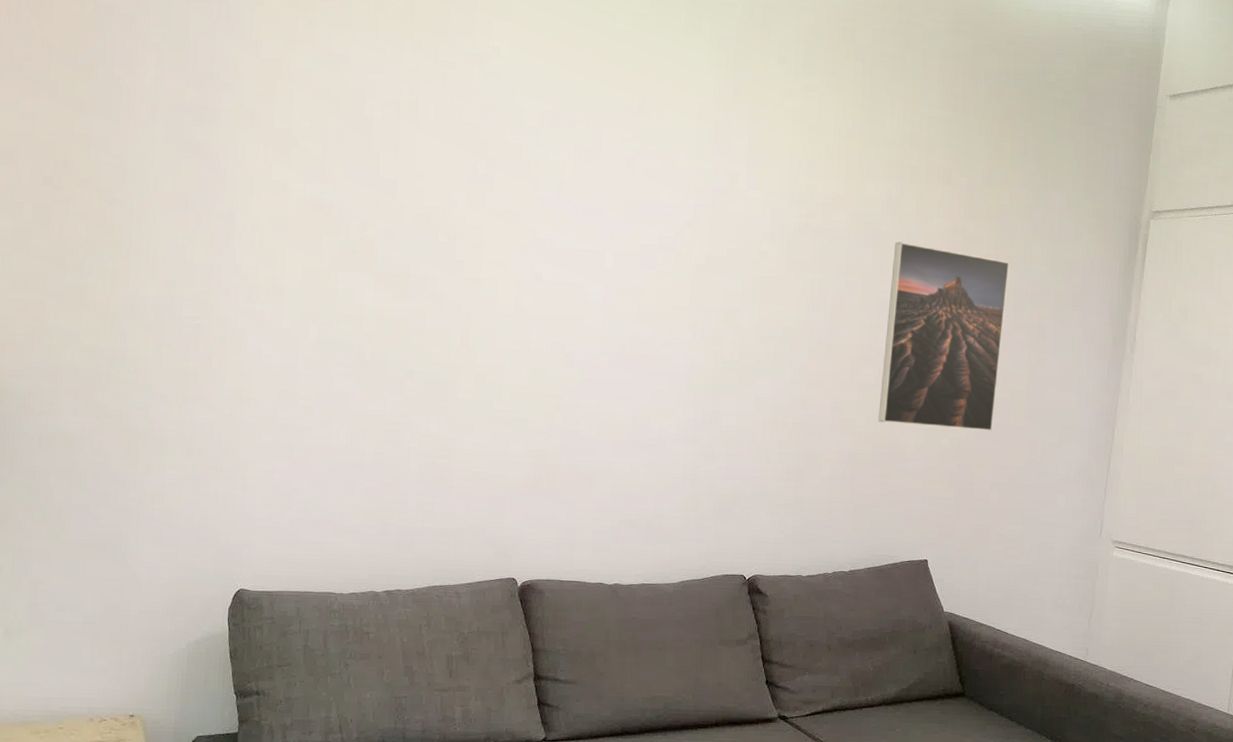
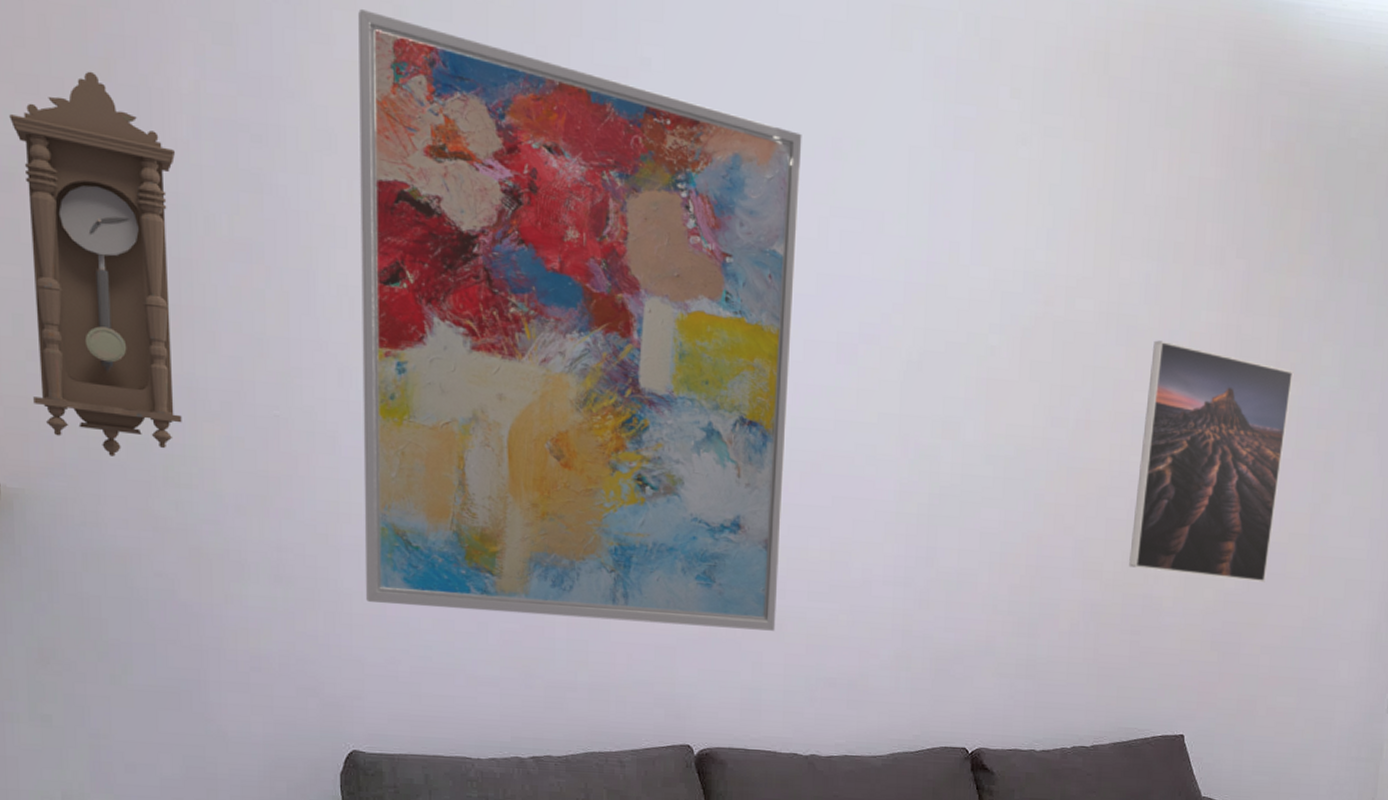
pendulum clock: none [12,75,136,360] -> present [9,71,182,457]
wall art: none [257,22,615,482] -> present [358,9,802,631]

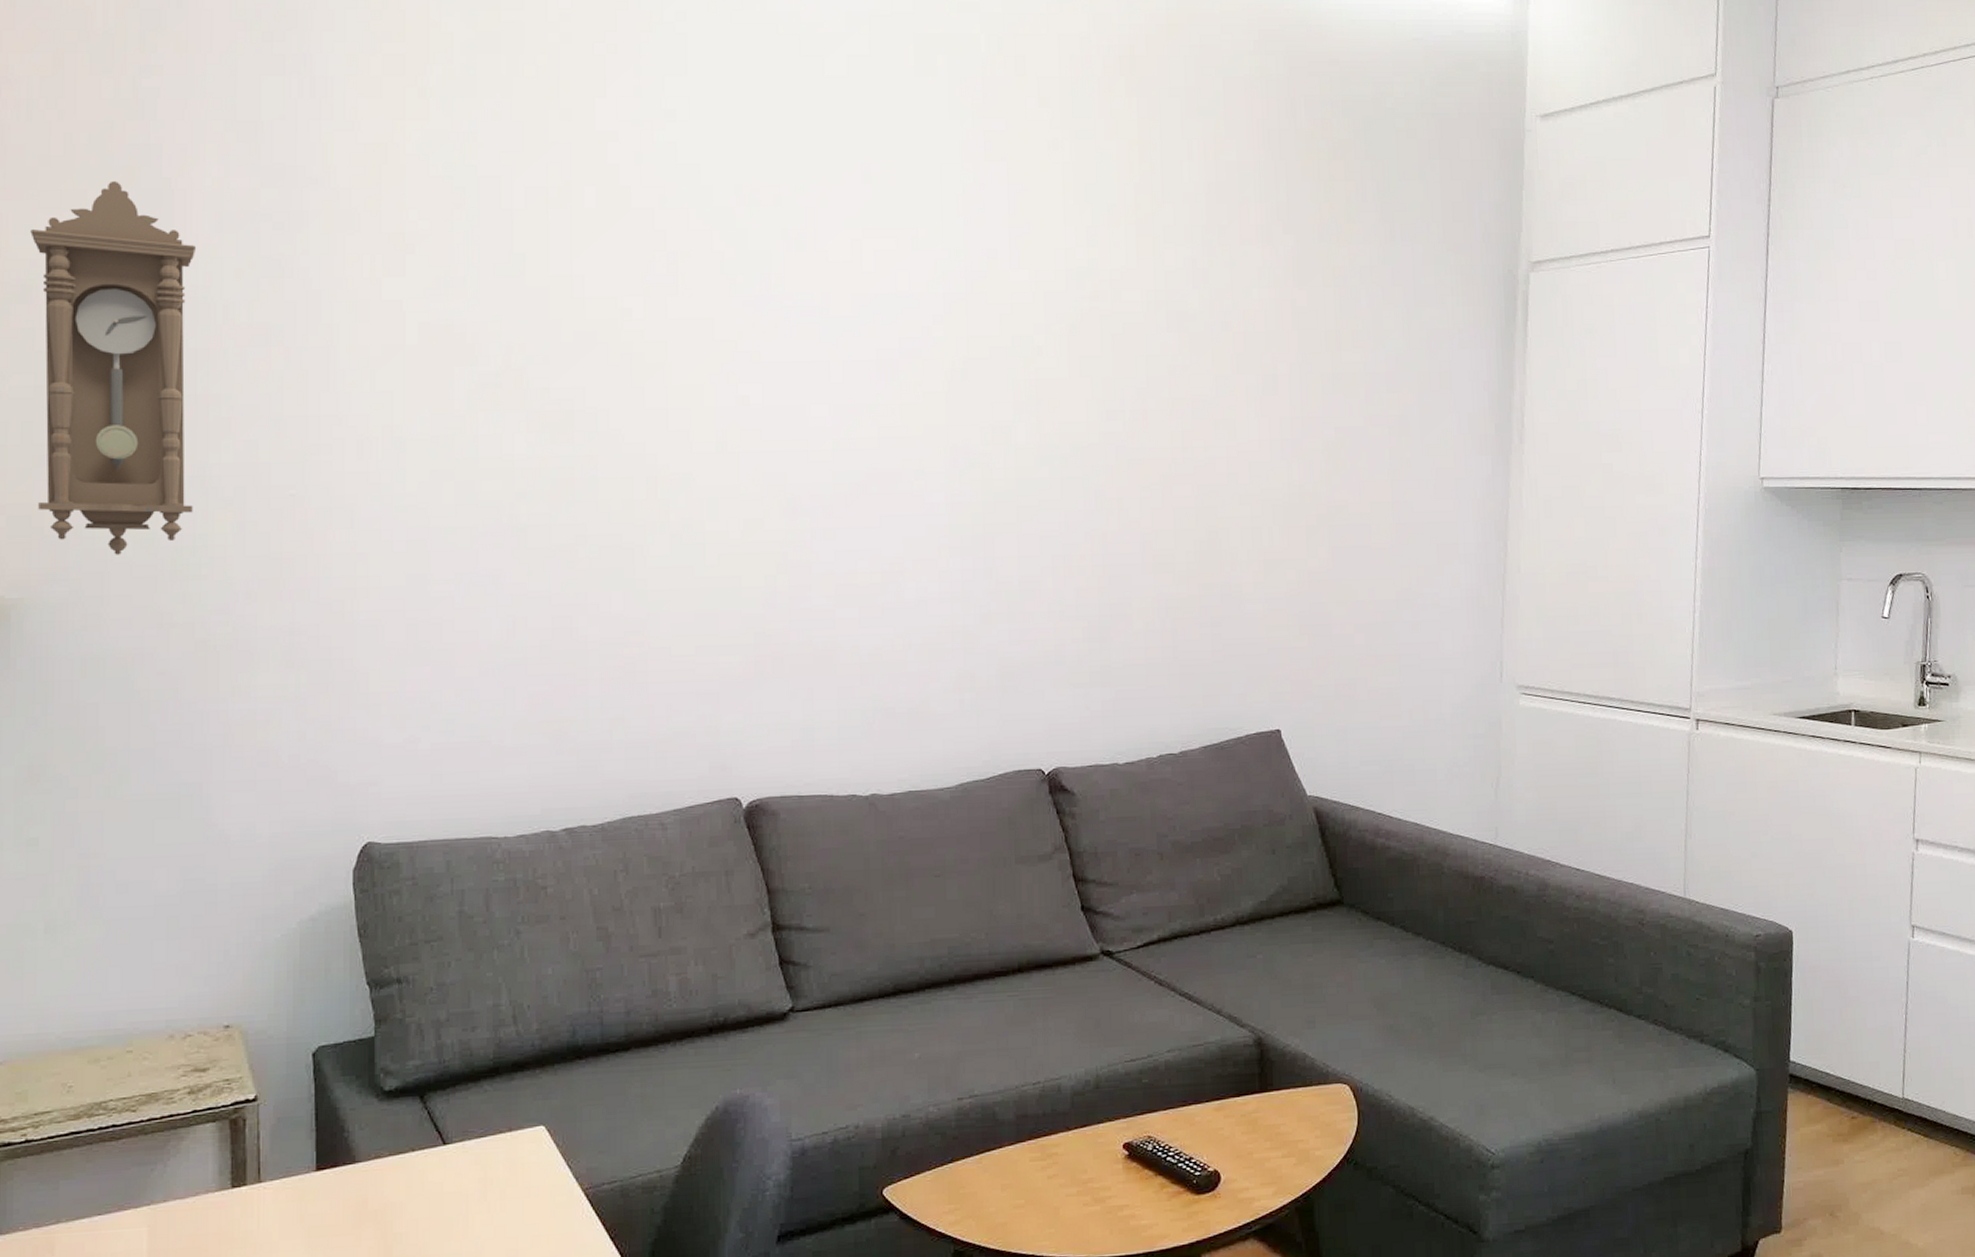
wall art: present [358,9,802,631] -> none [383,95,831,679]
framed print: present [1129,340,1294,583] -> none [1202,322,1356,558]

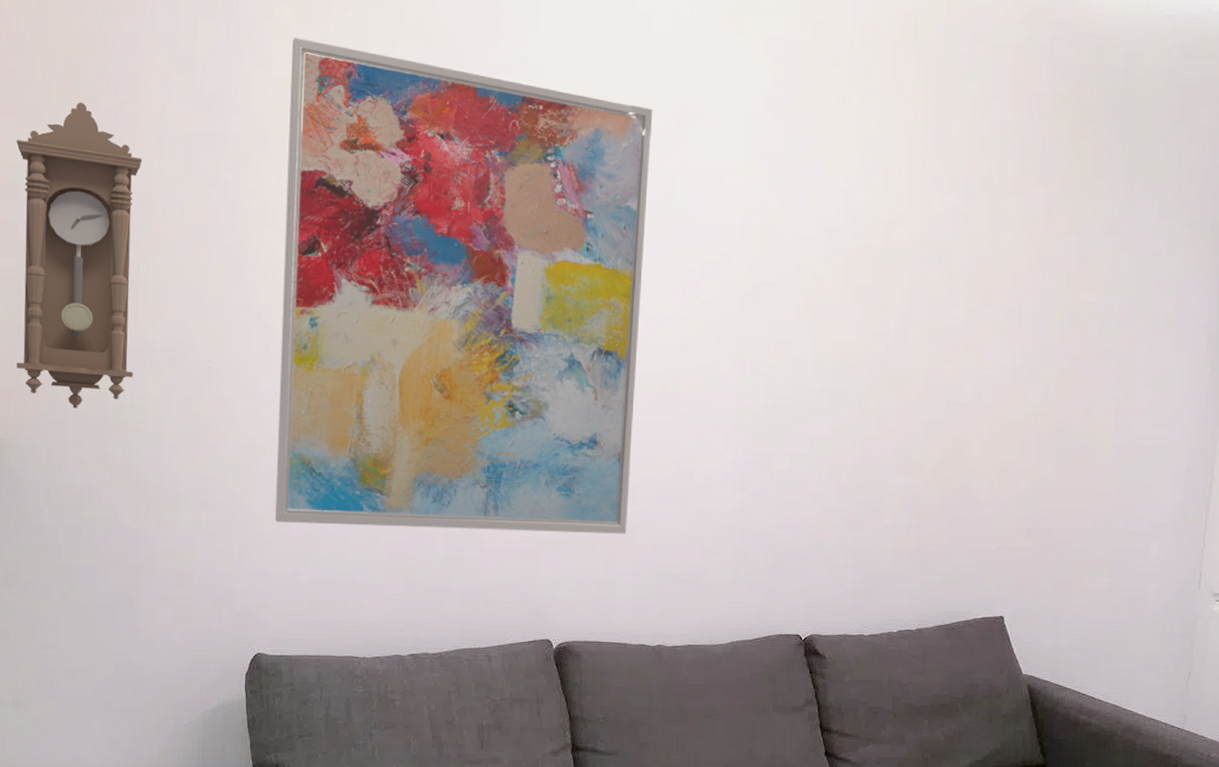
wall art: none [383,95,831,679] -> present [274,38,653,534]

